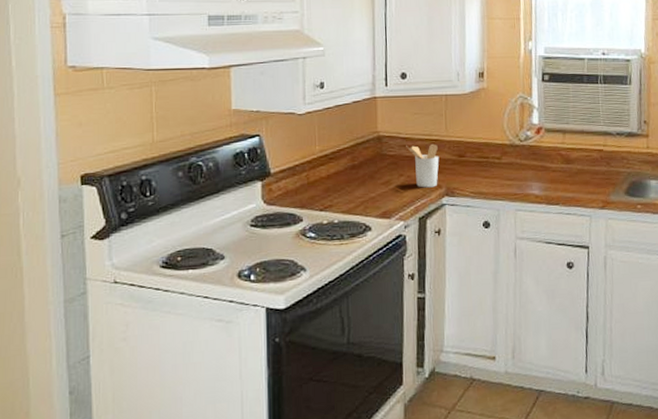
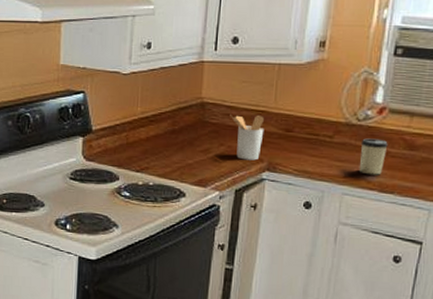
cup: none [525,156,548,190] -> present [358,138,388,175]

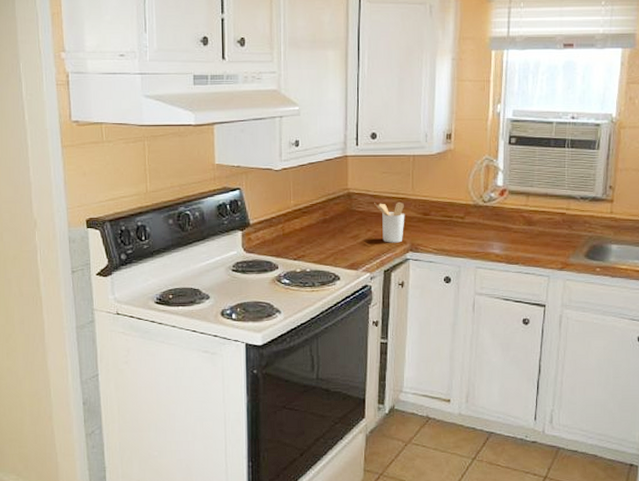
cup: present [358,138,388,175] -> none [488,217,510,249]

